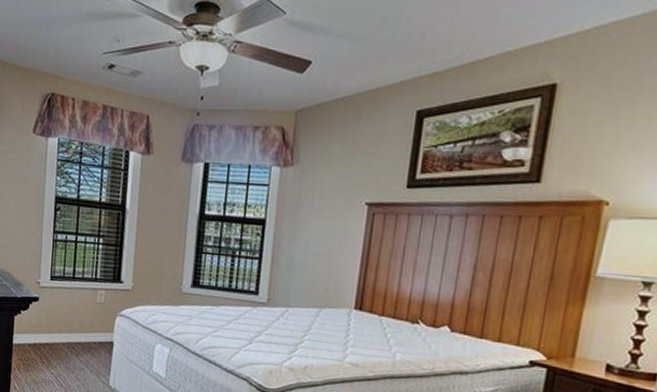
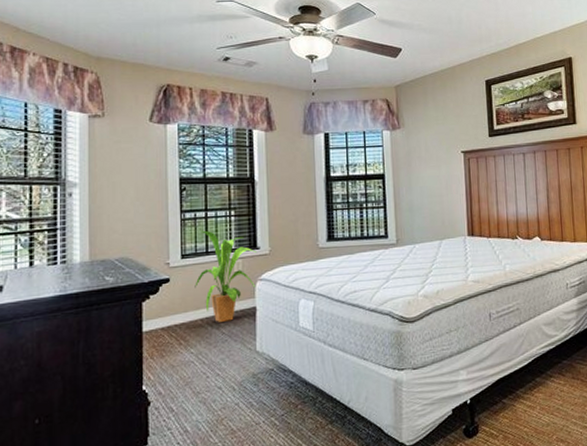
house plant: none [60,254,120,351] -> present [195,230,257,323]

